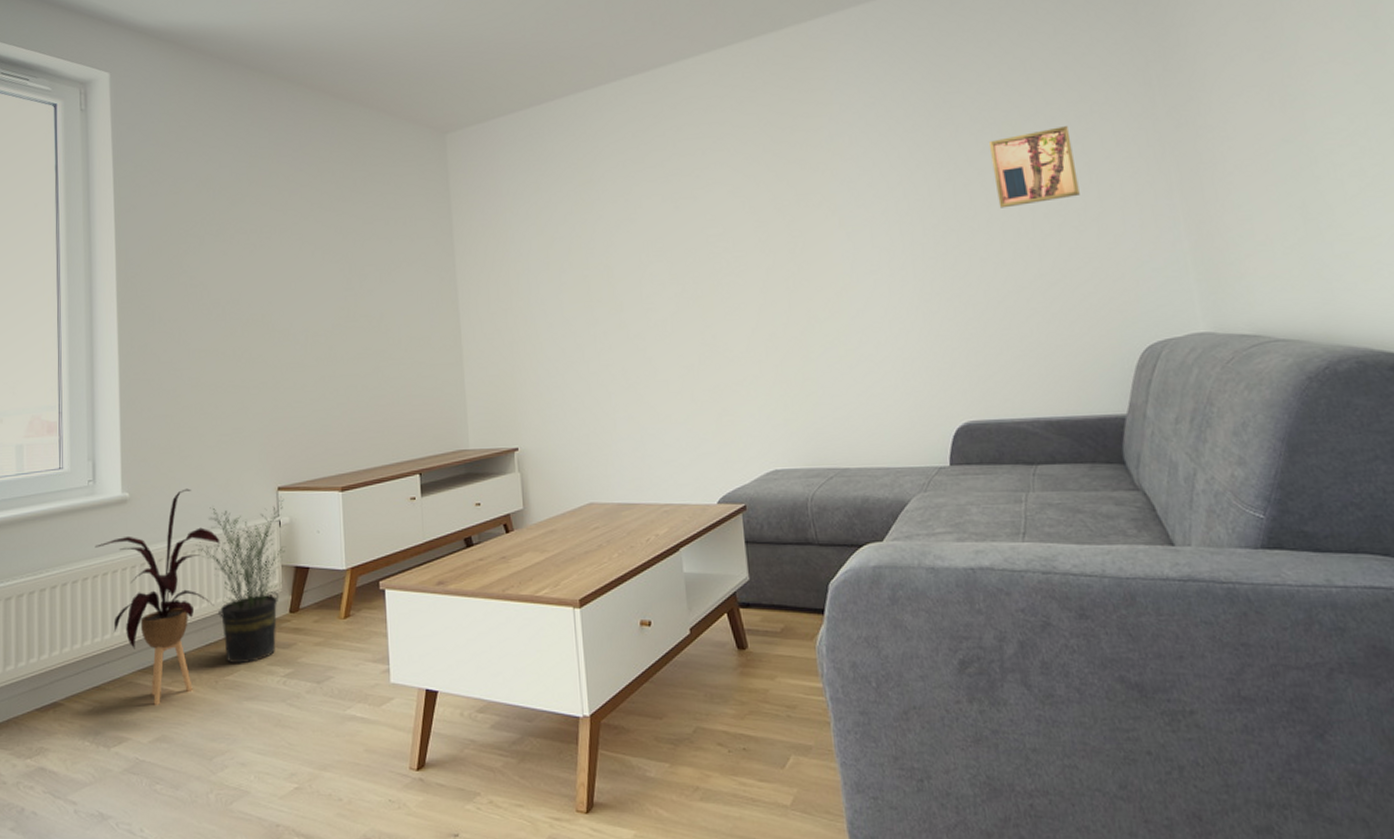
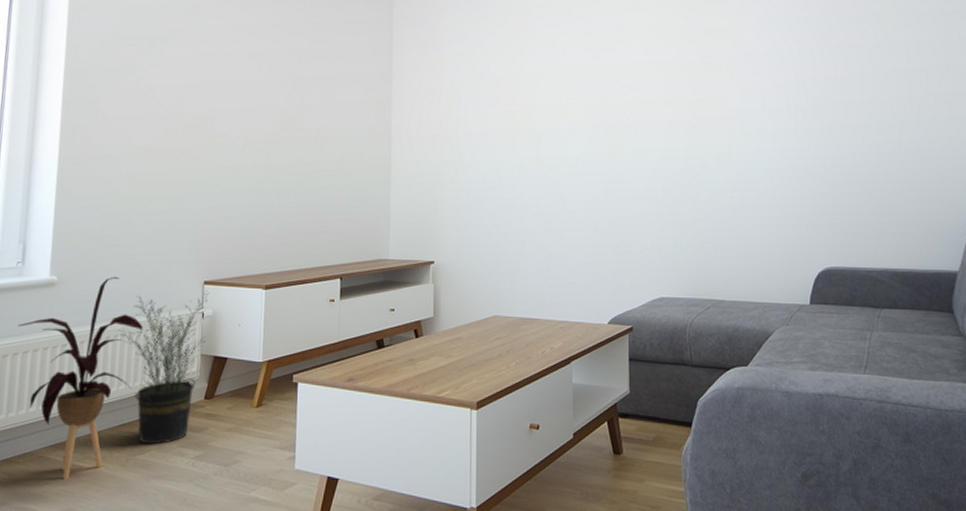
wall art: present [988,126,1080,208] -> none [867,21,938,86]

